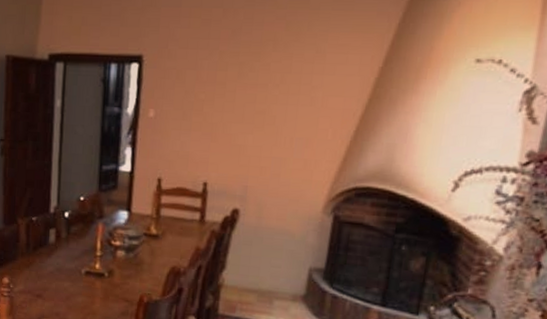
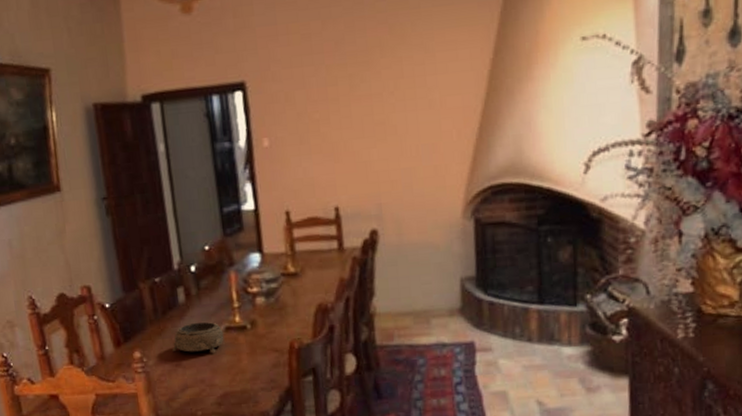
decorative bowl: none [36,262,83,292] -> present [172,322,224,353]

